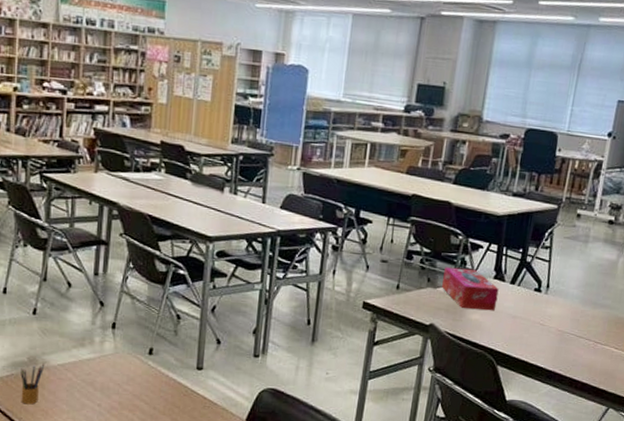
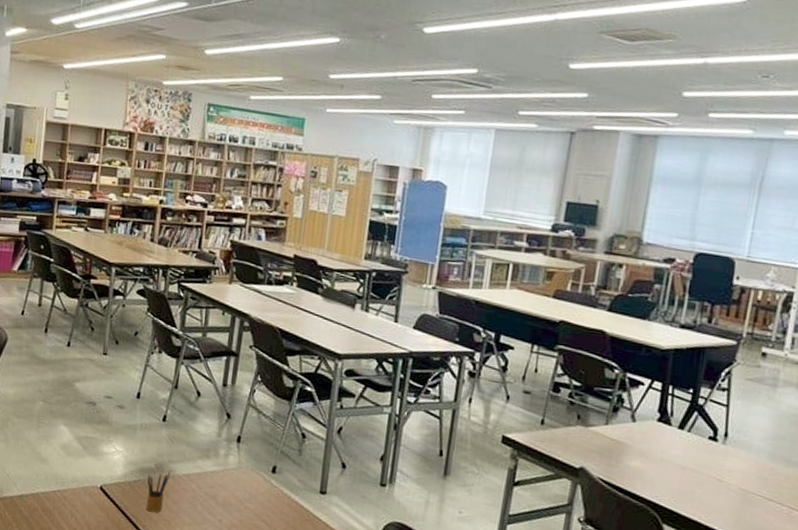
tissue box: present [442,267,499,311] -> none [594,403,664,459]

